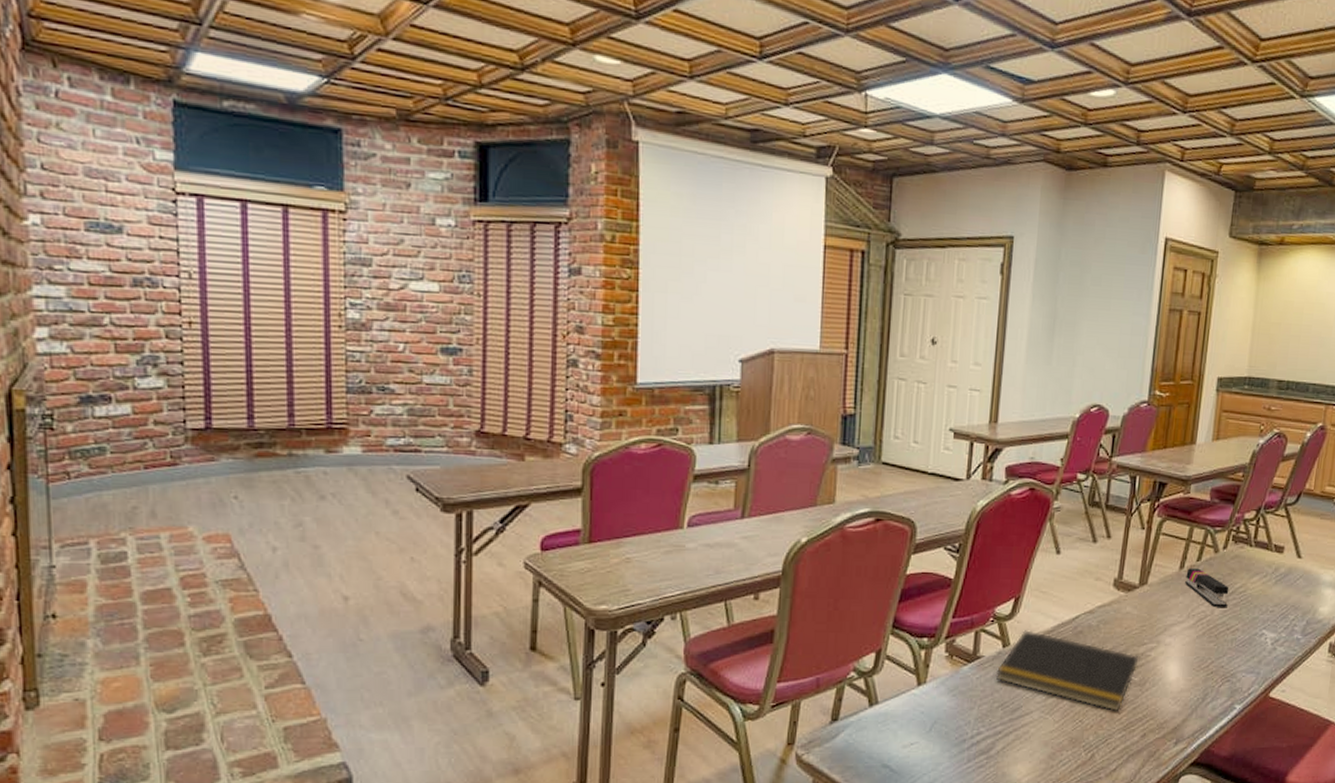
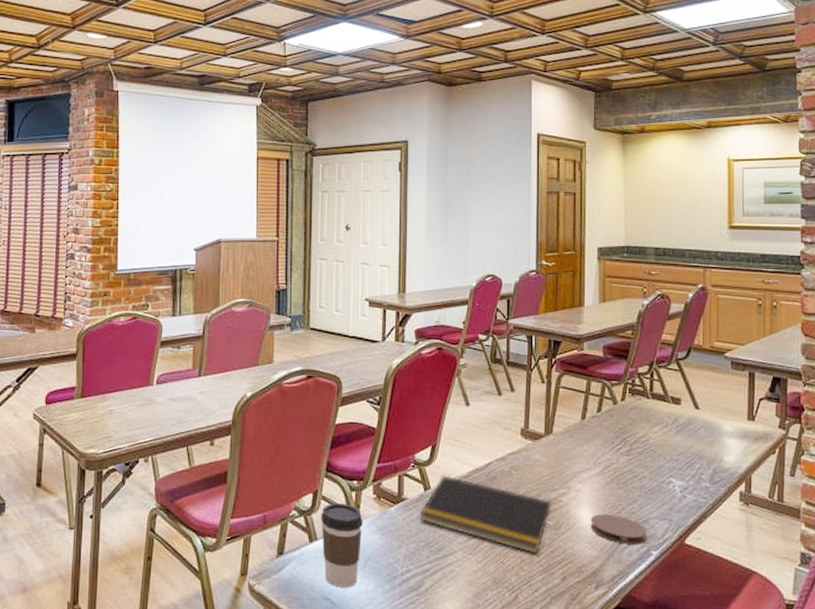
coffee cup: none [883,662,932,754] -> present [321,502,363,588]
coaster: none [1176,668,1233,699] -> present [590,514,647,545]
stapler: present [1185,568,1229,607] -> none [588,419,632,455]

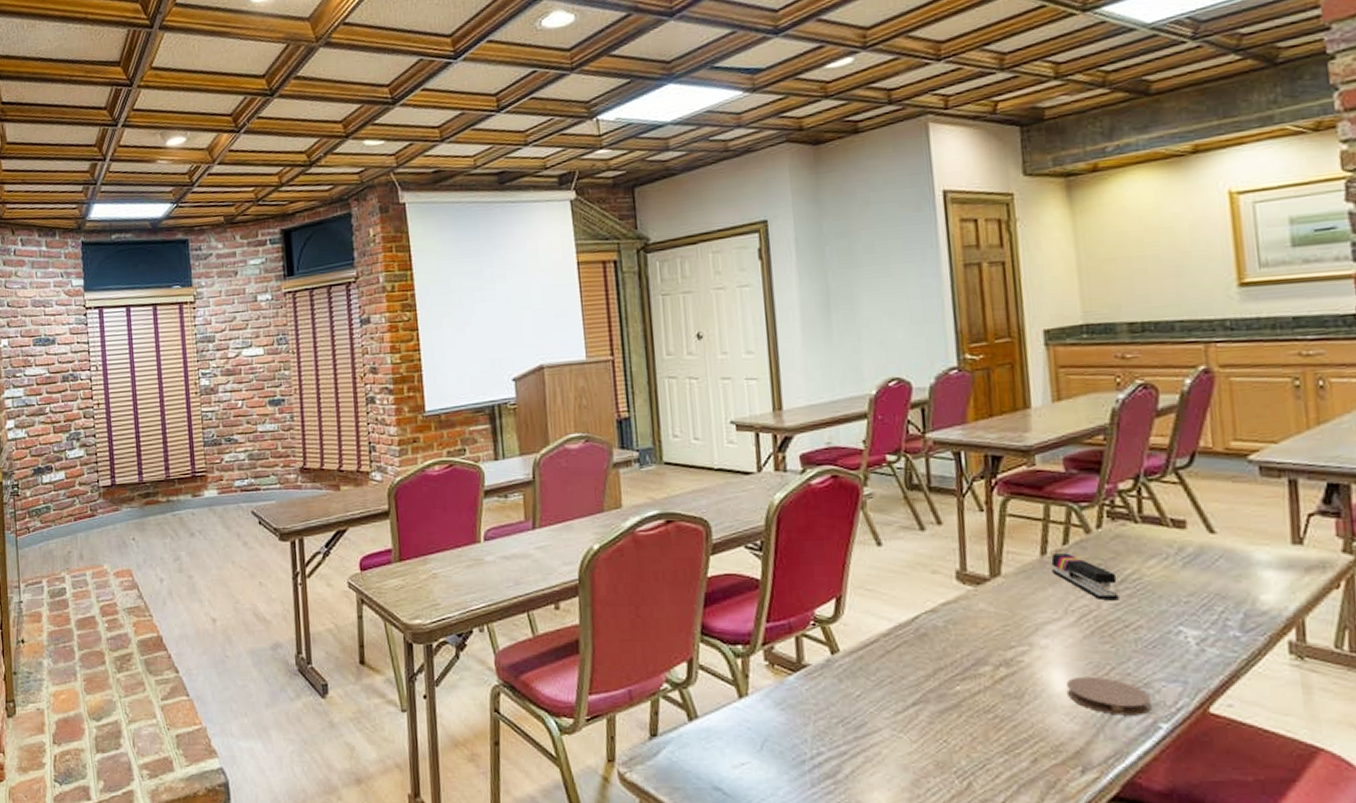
coffee cup: present [321,502,363,588] -> none [700,672,755,775]
notepad: present [419,475,553,555] -> none [827,634,1010,731]
stapler: none [588,419,632,455] -> present [1051,553,1119,599]

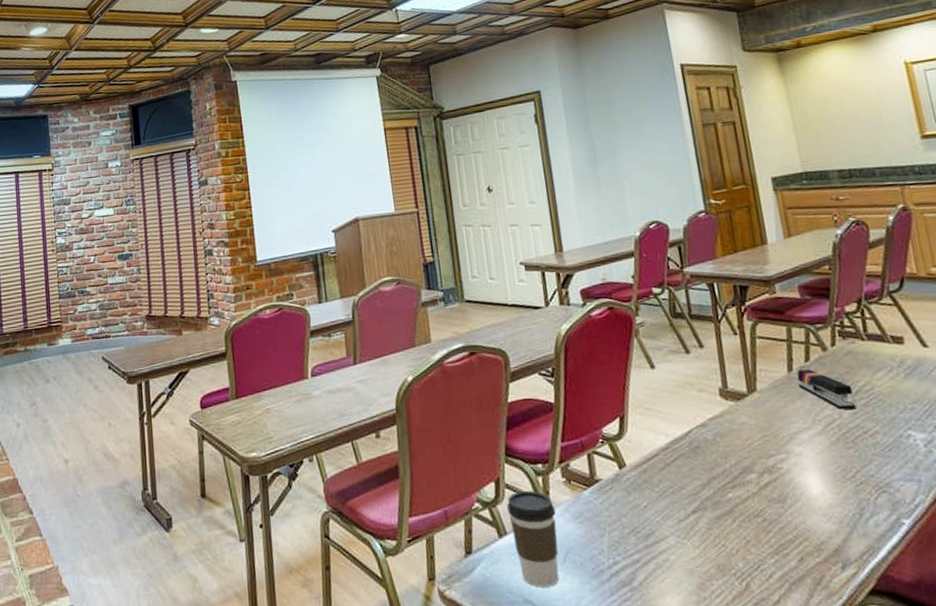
coffee cup: none [700,672,755,775] -> present [507,490,560,588]
coaster: present [1065,676,1151,715] -> none [820,479,894,514]

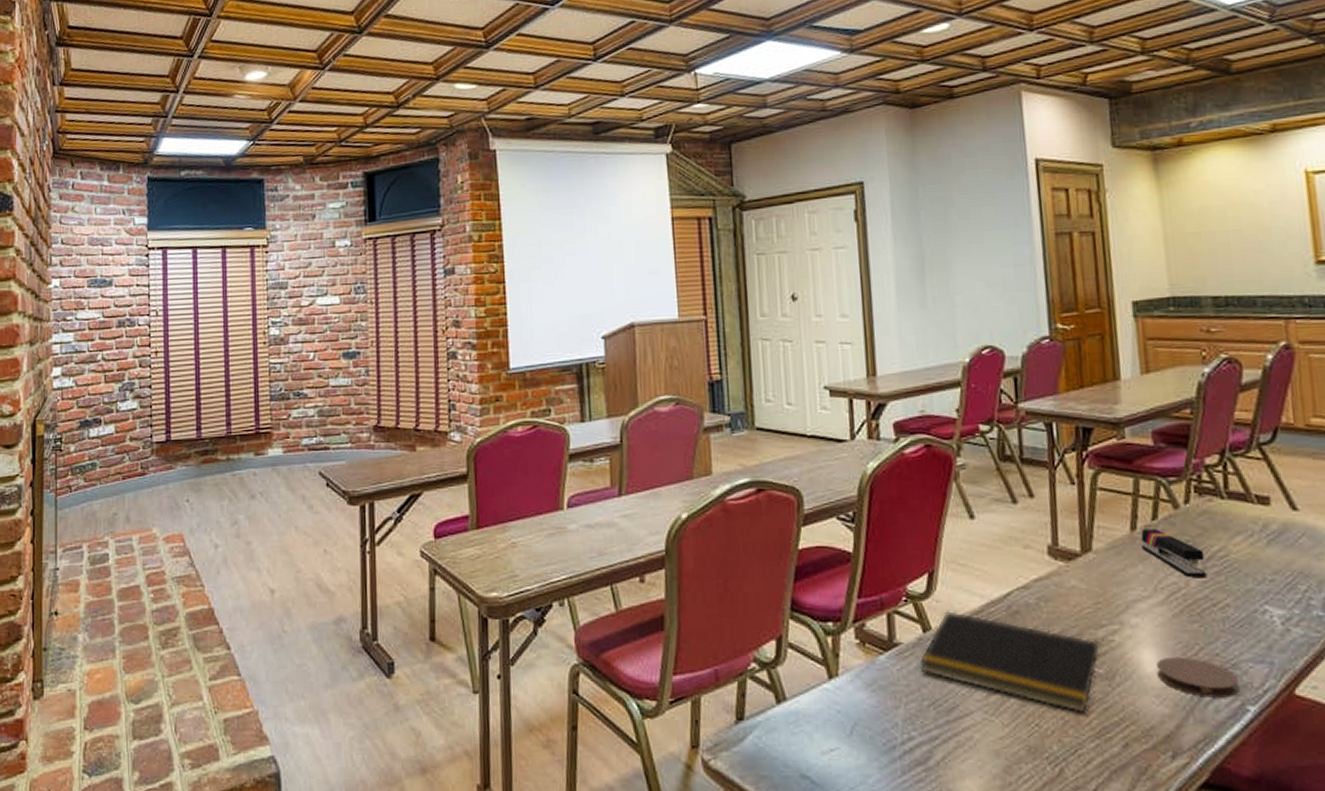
coffee cup: present [507,490,560,588] -> none [789,651,845,762]
notepad: none [617,449,773,534] -> present [919,611,1102,714]
coaster: none [820,479,894,514] -> present [1156,656,1239,698]

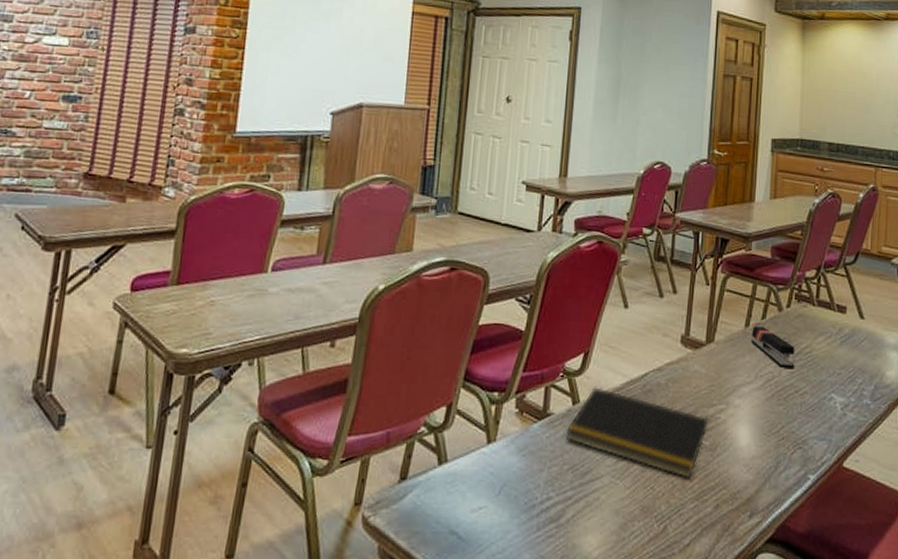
coaster: present [1156,656,1239,698] -> none [748,433,805,468]

